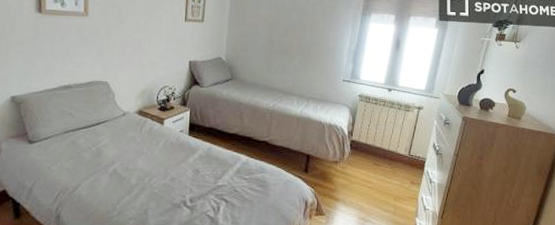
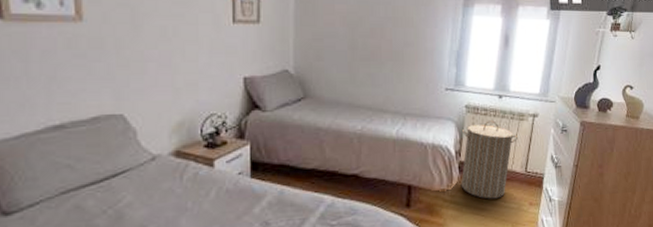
laundry hamper: none [351,109,403,175] -> present [461,120,518,199]

